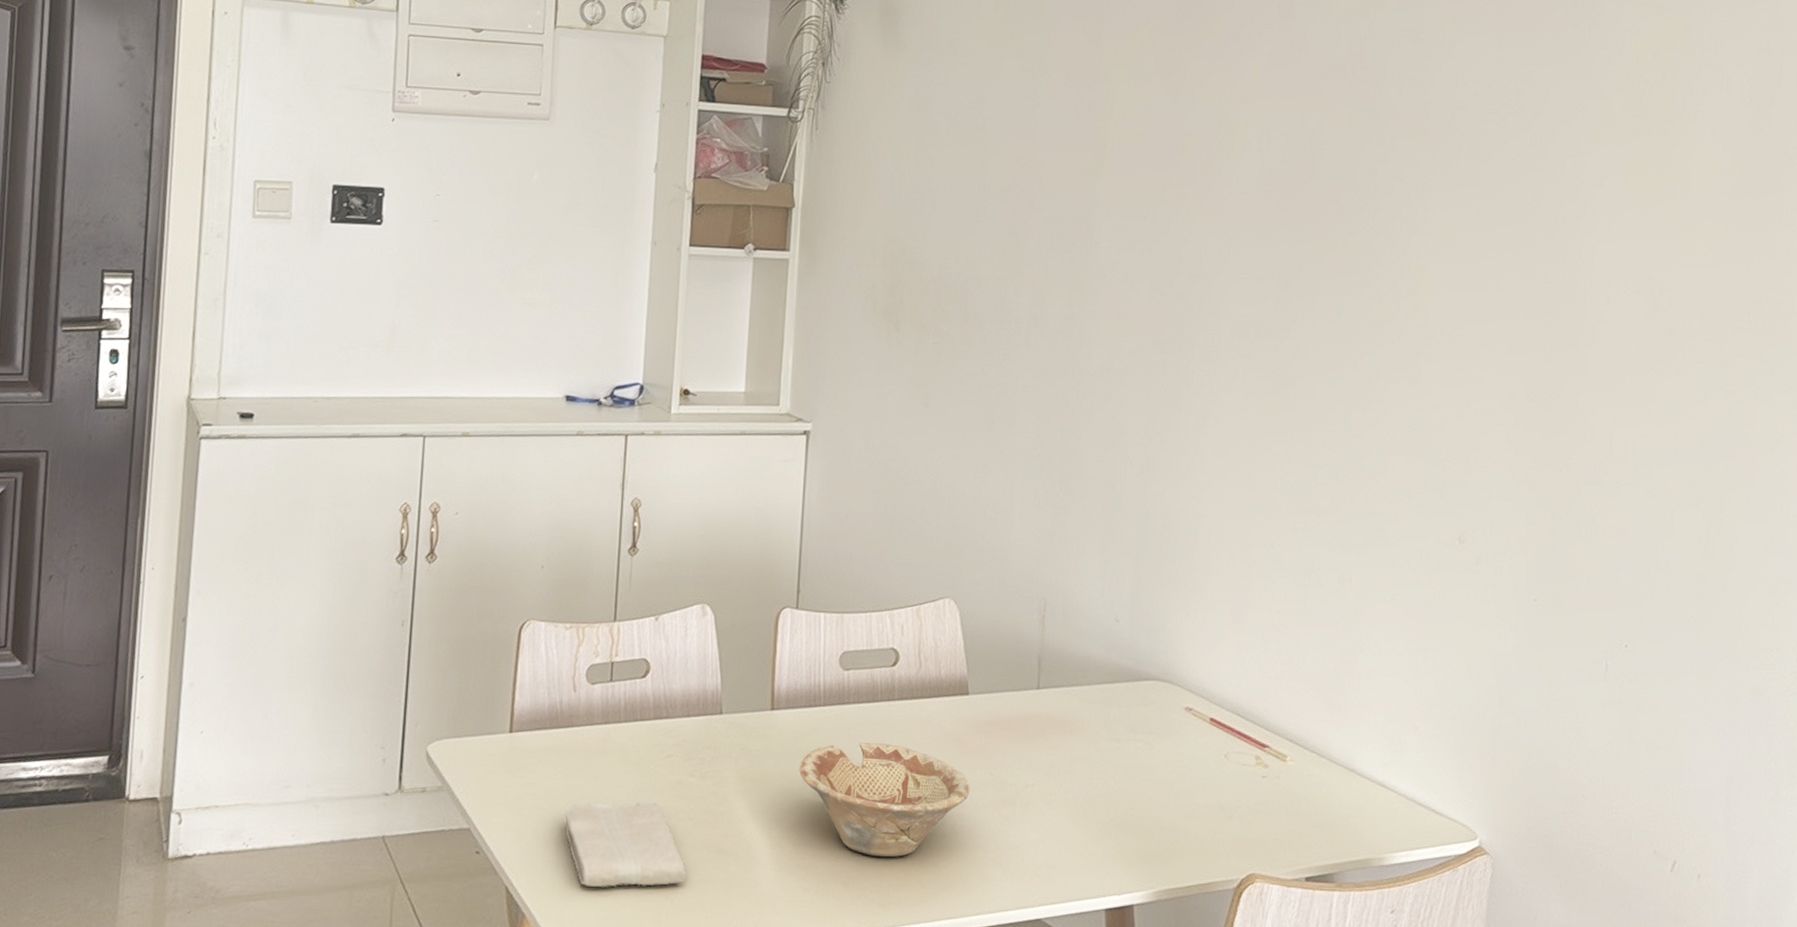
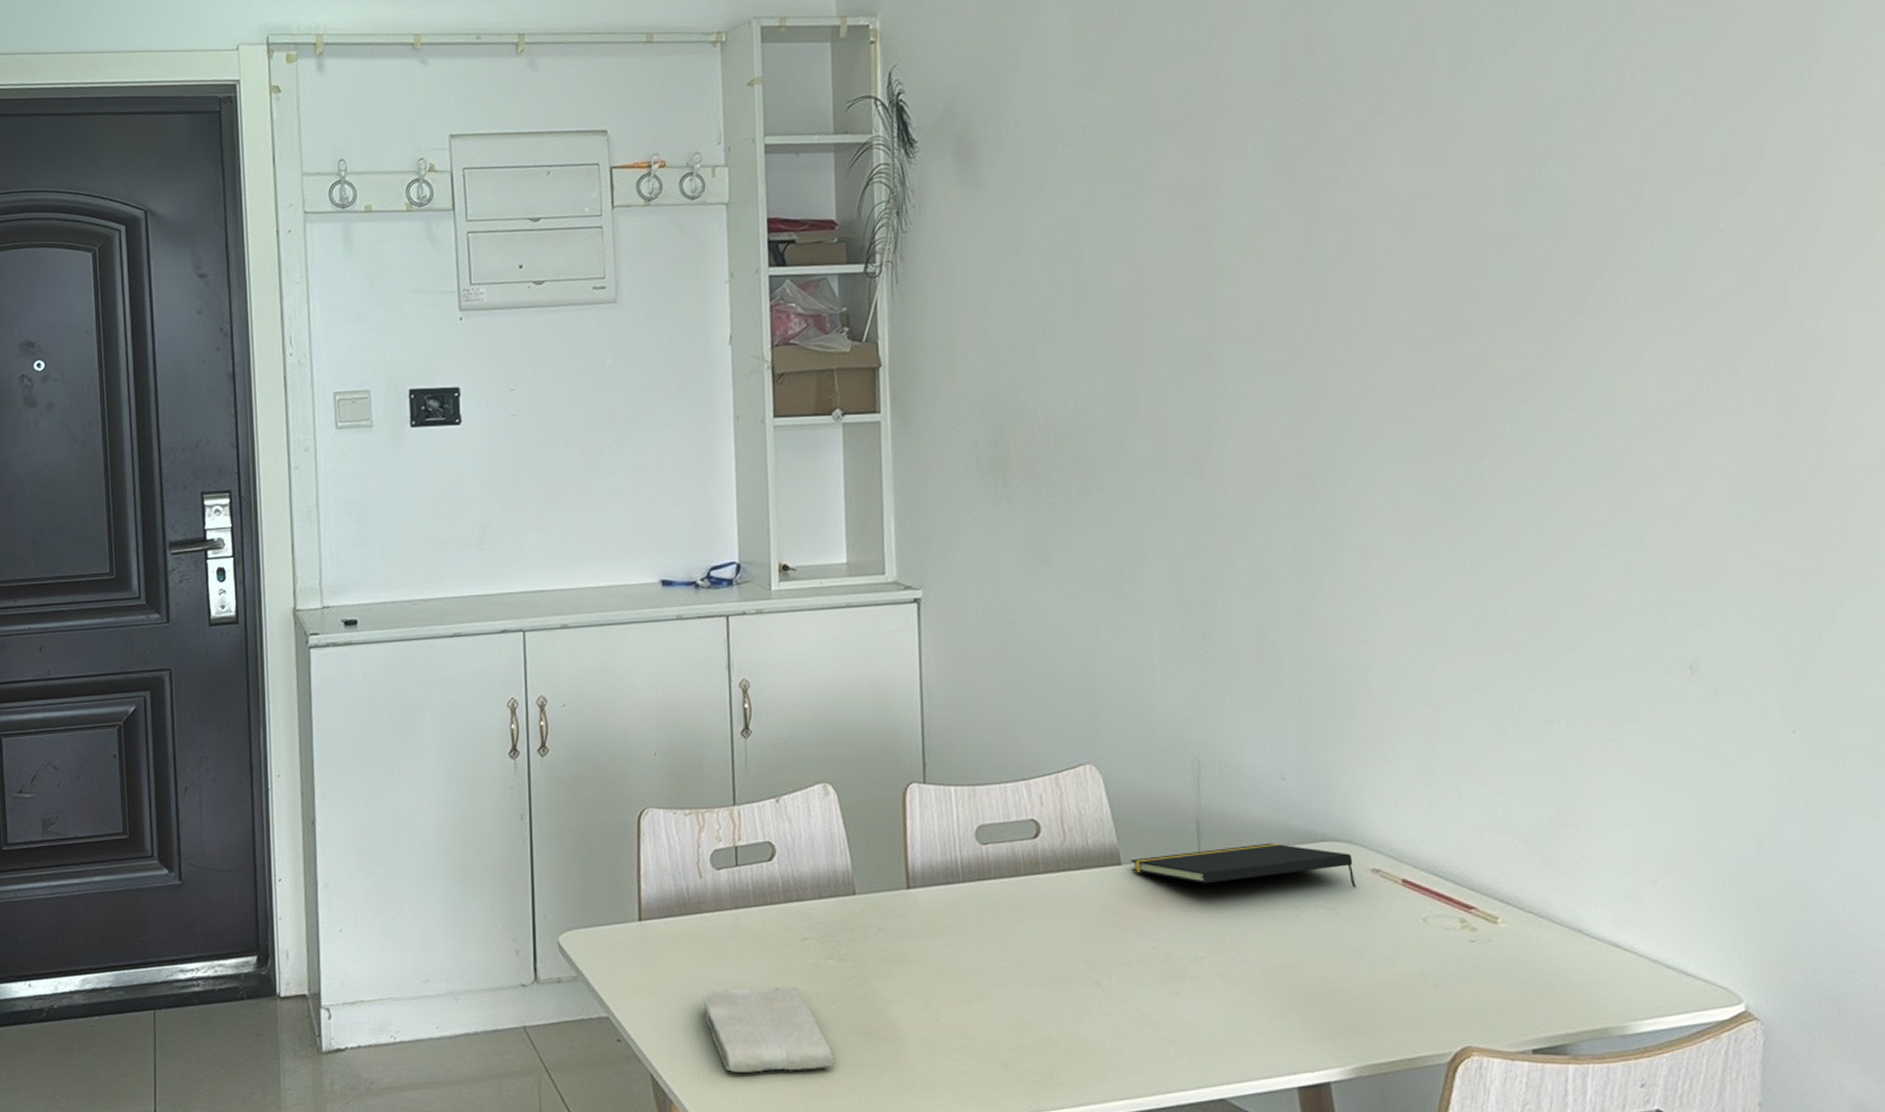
dish: present [799,742,970,858] -> none [943,919,1132,1037]
notepad: none [977,679,1171,724] -> present [1130,843,1356,888]

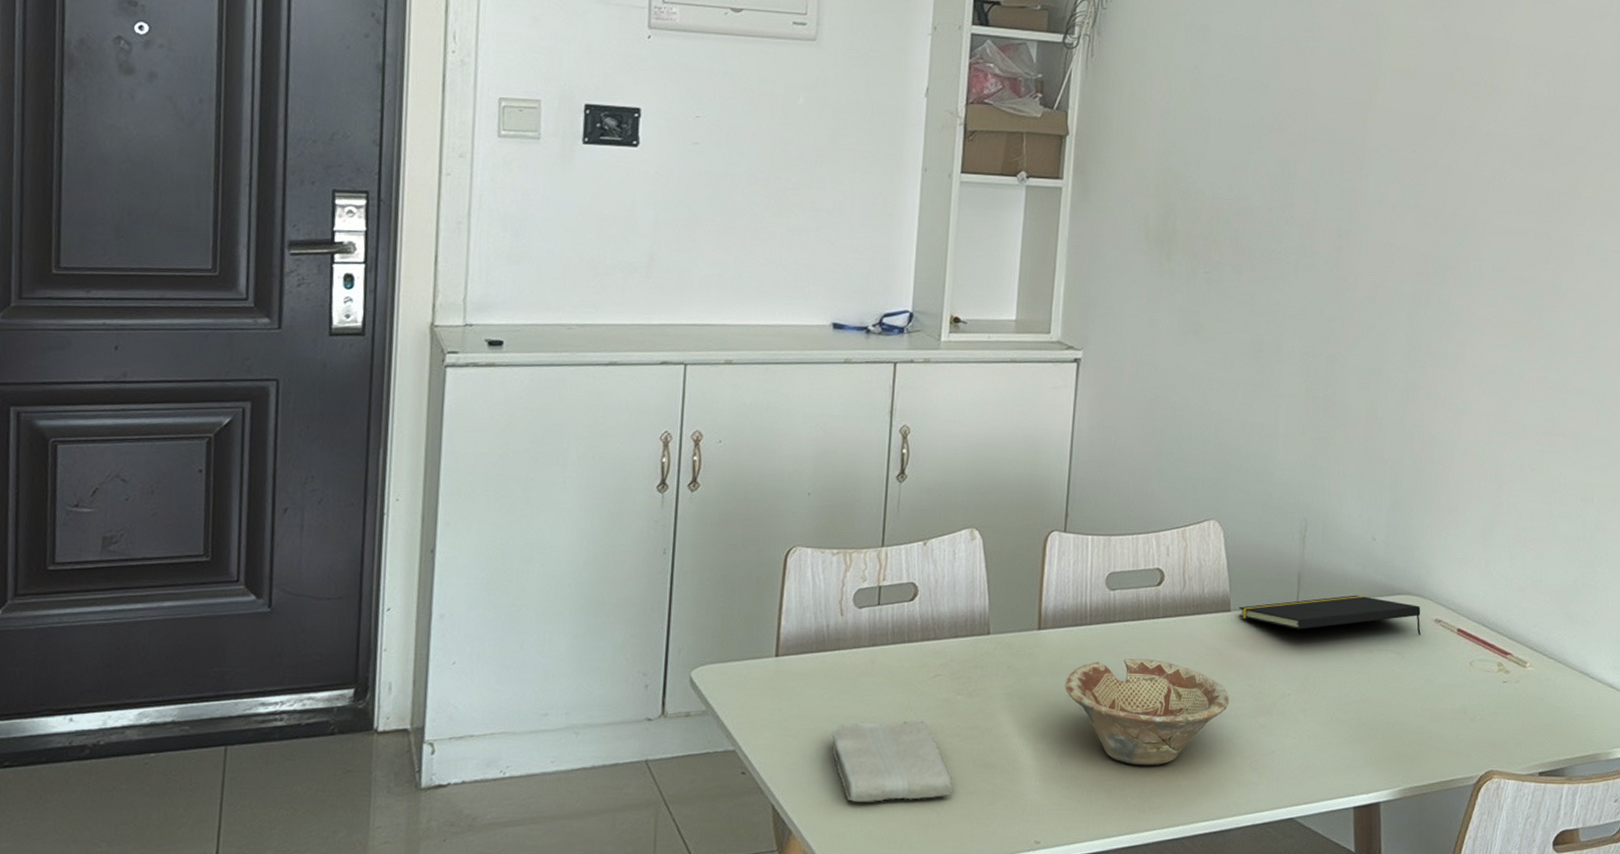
dish: none [943,919,1132,1037] -> present [1065,659,1230,766]

